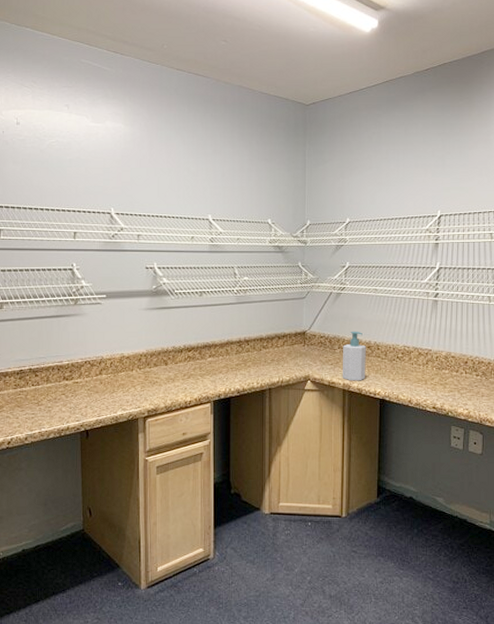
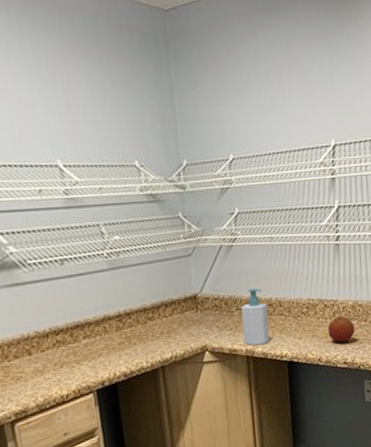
fruit: none [420,365,446,389] -> present [328,316,355,343]

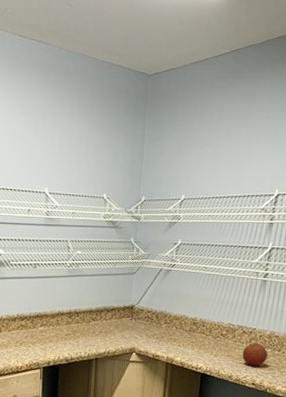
soap bottle: present [241,287,270,346] -> none [166,307,192,356]

